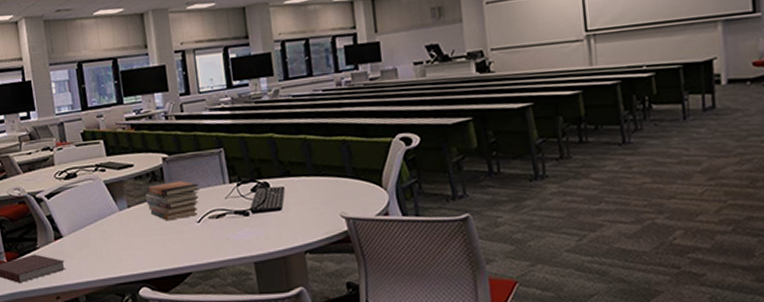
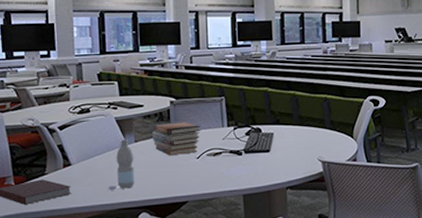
water bottle: none [103,205,132,264] -> present [108,140,135,190]

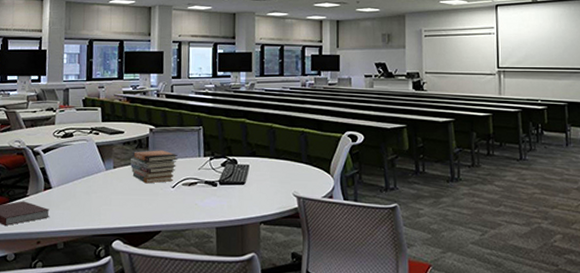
water bottle: present [108,140,135,190] -> none [84,165,112,216]

